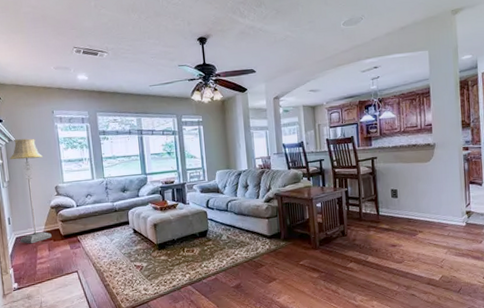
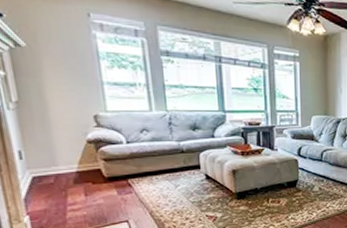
floor lamp: present [9,138,52,244] -> none [16,45,90,186]

